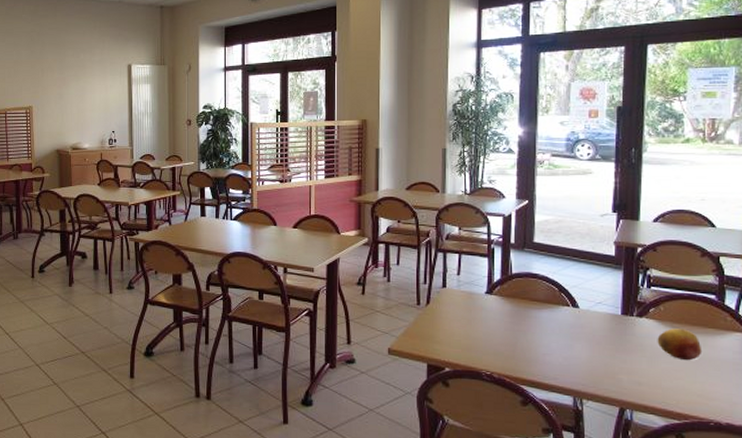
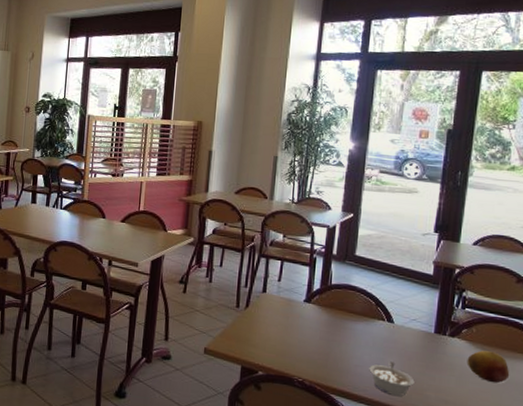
legume: none [558,347,605,381] -> present [369,361,415,396]

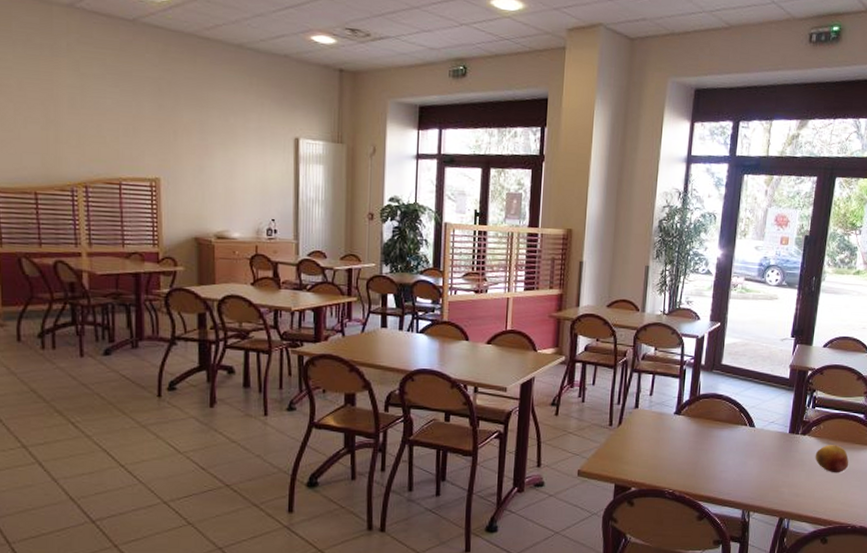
legume: present [369,361,415,396] -> none [732,464,772,495]

